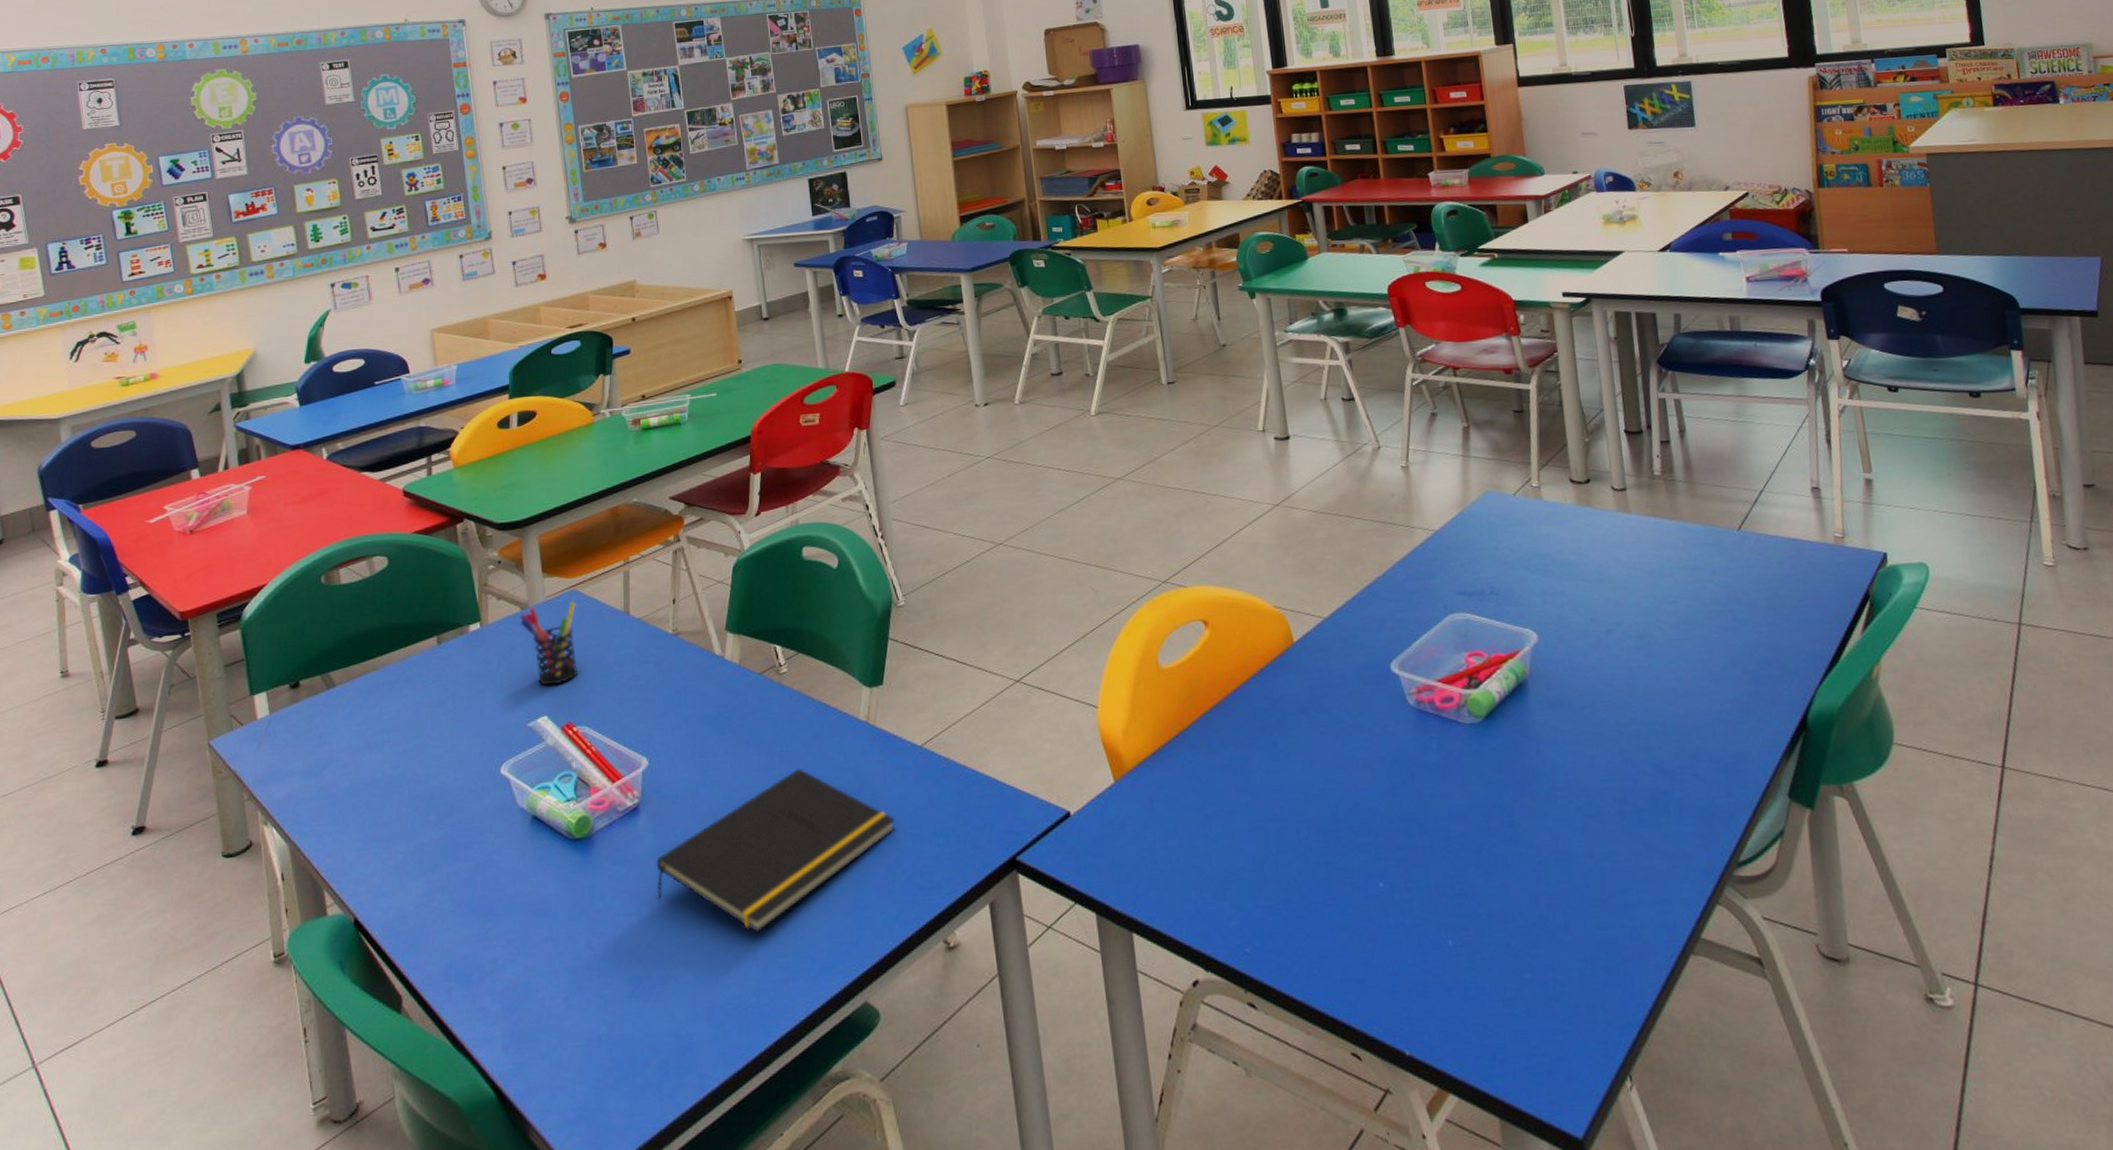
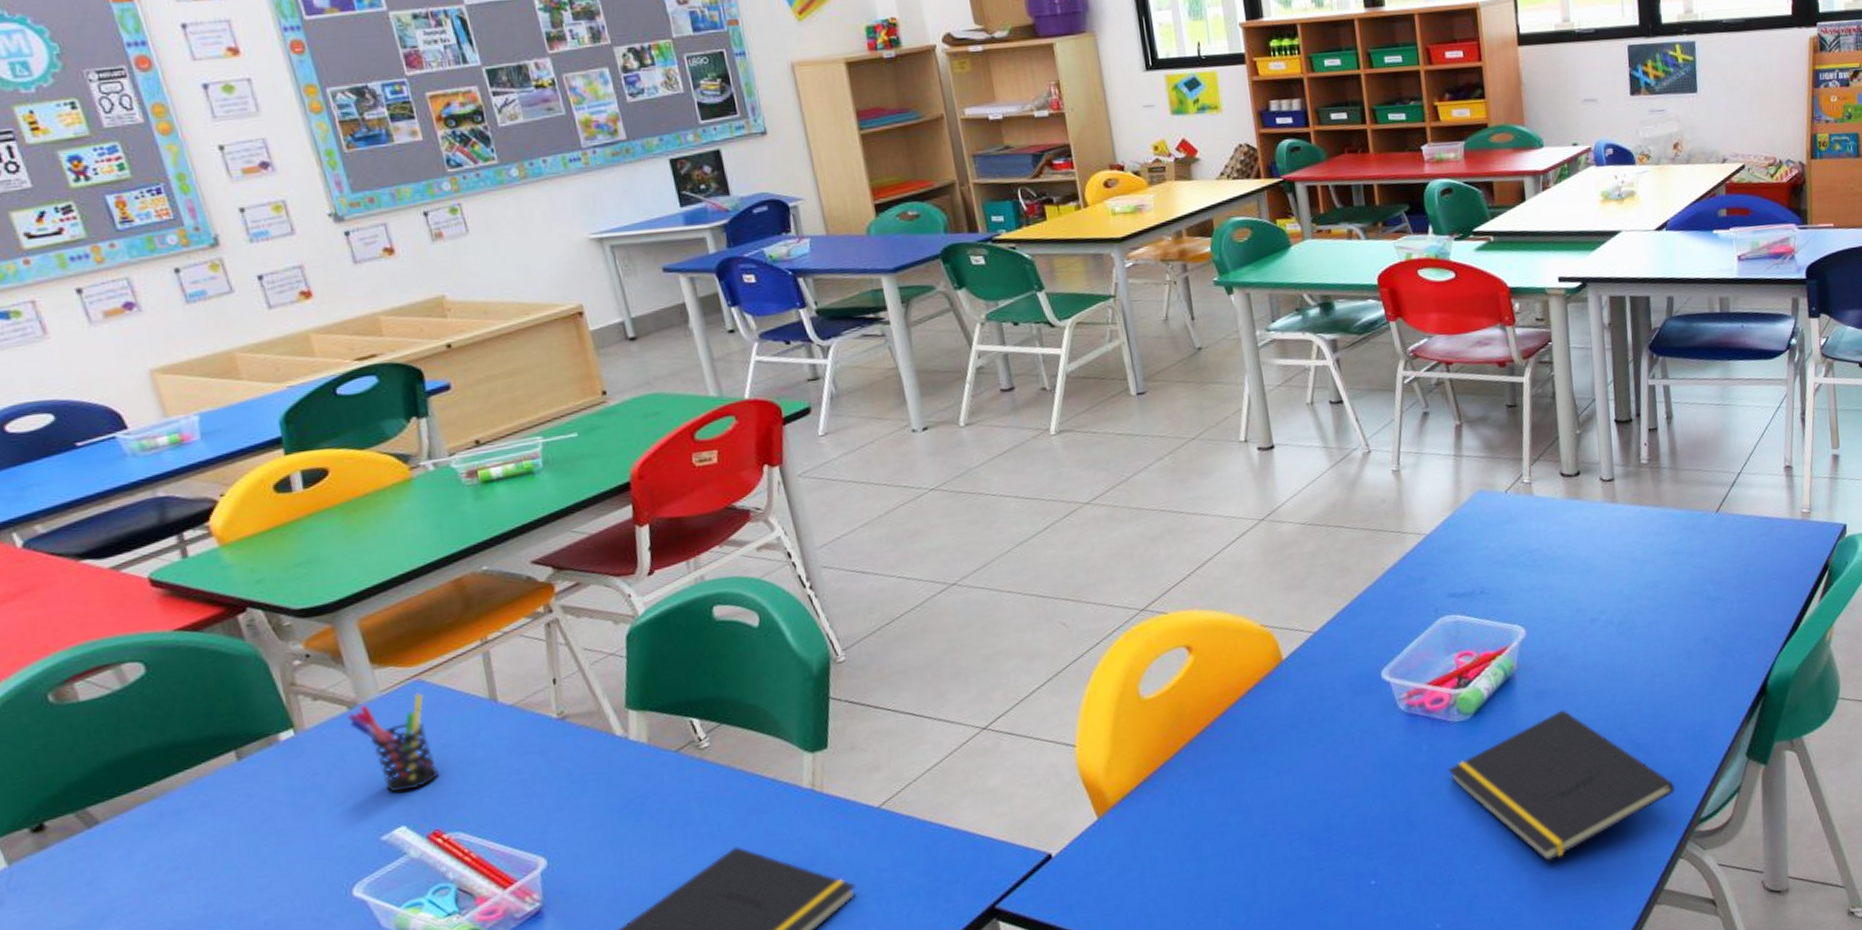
notepad: none [1459,723,1708,888] -> present [1448,710,1676,862]

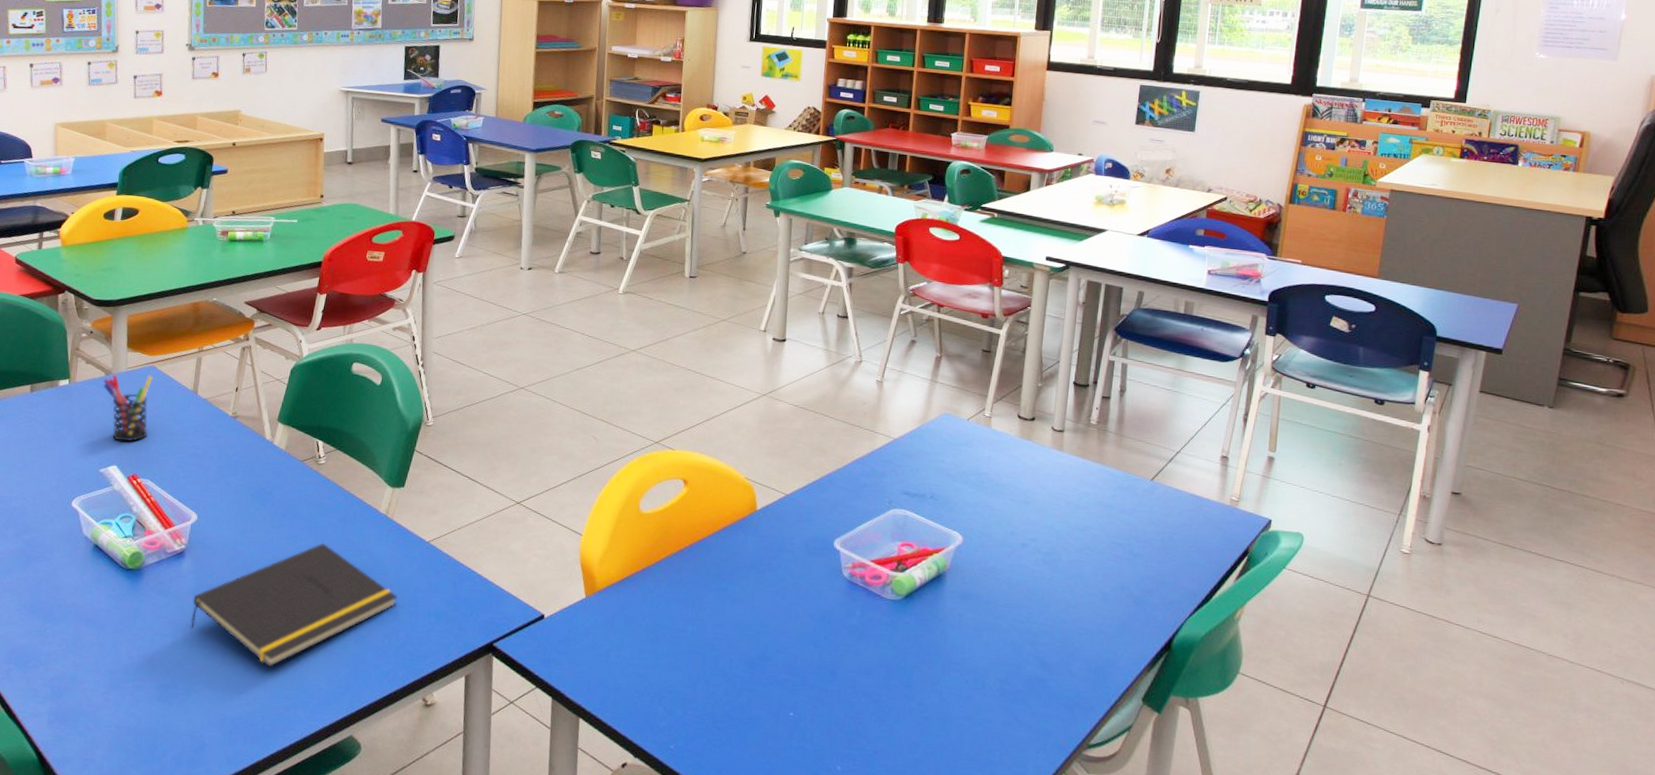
notepad: present [1448,710,1676,862] -> none [873,614,1071,742]

